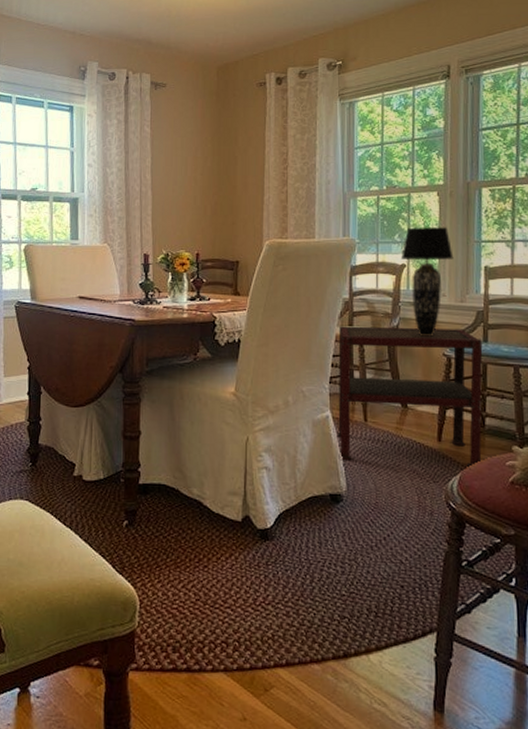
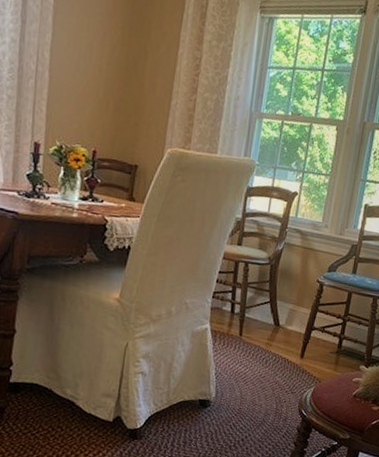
side table: present [337,326,483,470] -> none [211,244,352,384]
table lamp: present [401,227,454,335] -> none [295,157,341,262]

